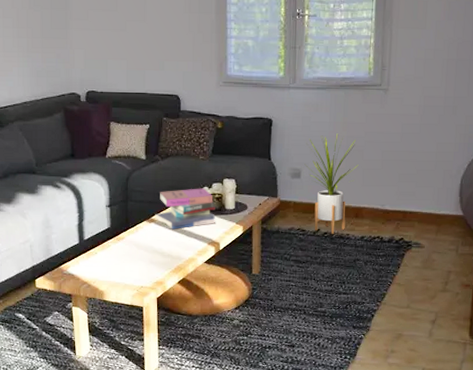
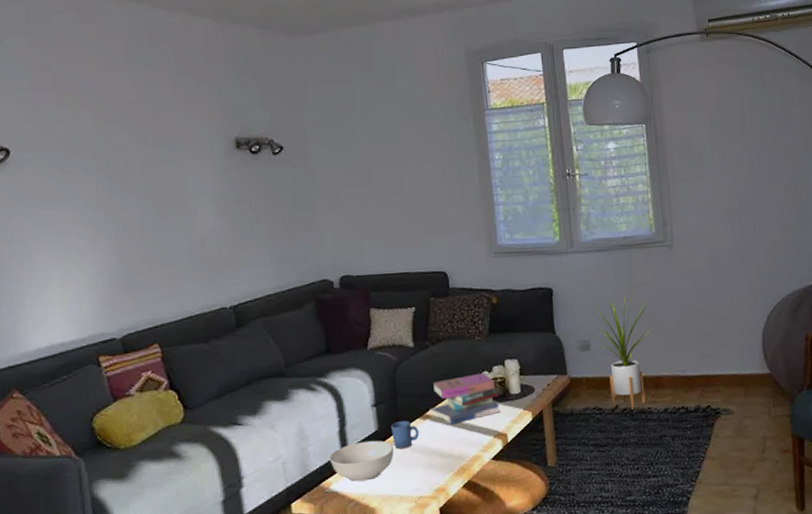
bowl: none [68,235,123,268] -> present [329,440,394,482]
mug: none [121,222,145,245] -> present [390,420,419,450]

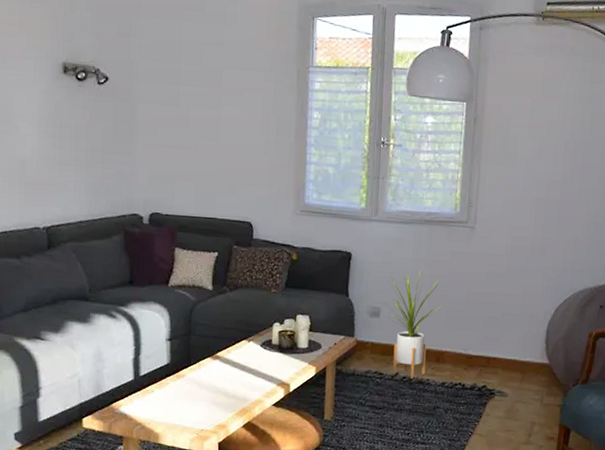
bowl: present [329,440,394,482] -> none [121,371,183,408]
mug: present [390,420,419,450] -> none [181,358,208,384]
books: present [430,373,500,425] -> none [220,323,287,368]

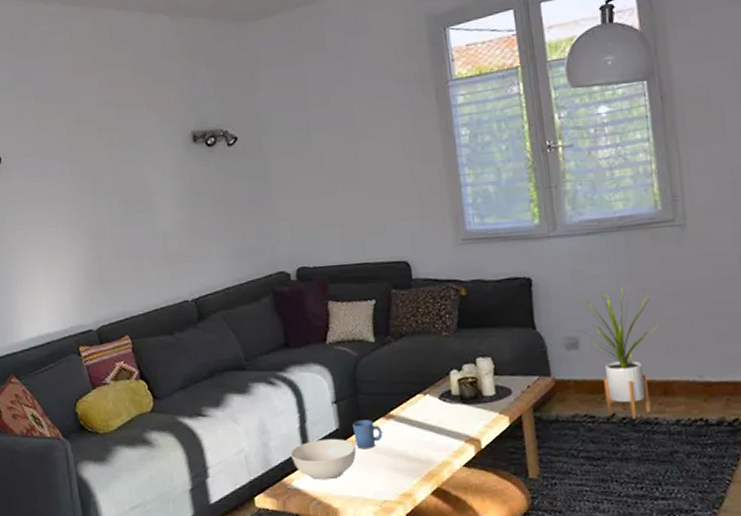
bowl: none [121,371,183,408] -> present [290,438,357,480]
mug: none [181,358,208,384] -> present [352,420,383,450]

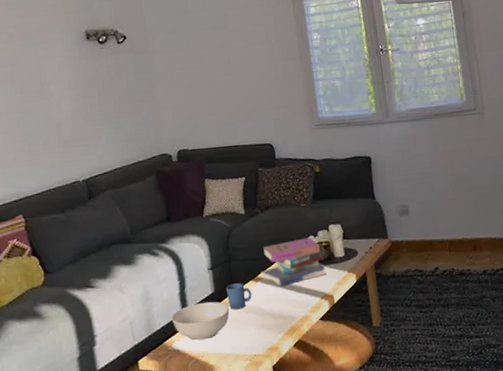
books: none [393,371,472,426] -> present [261,237,326,287]
house plant: present [581,287,658,419] -> none [409,163,467,271]

